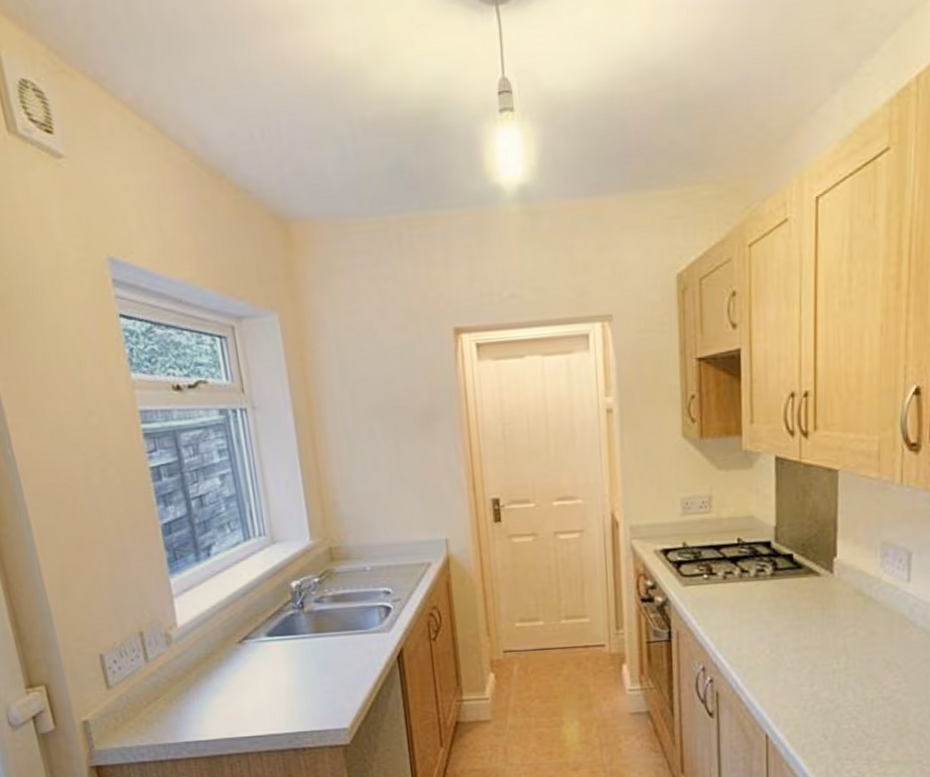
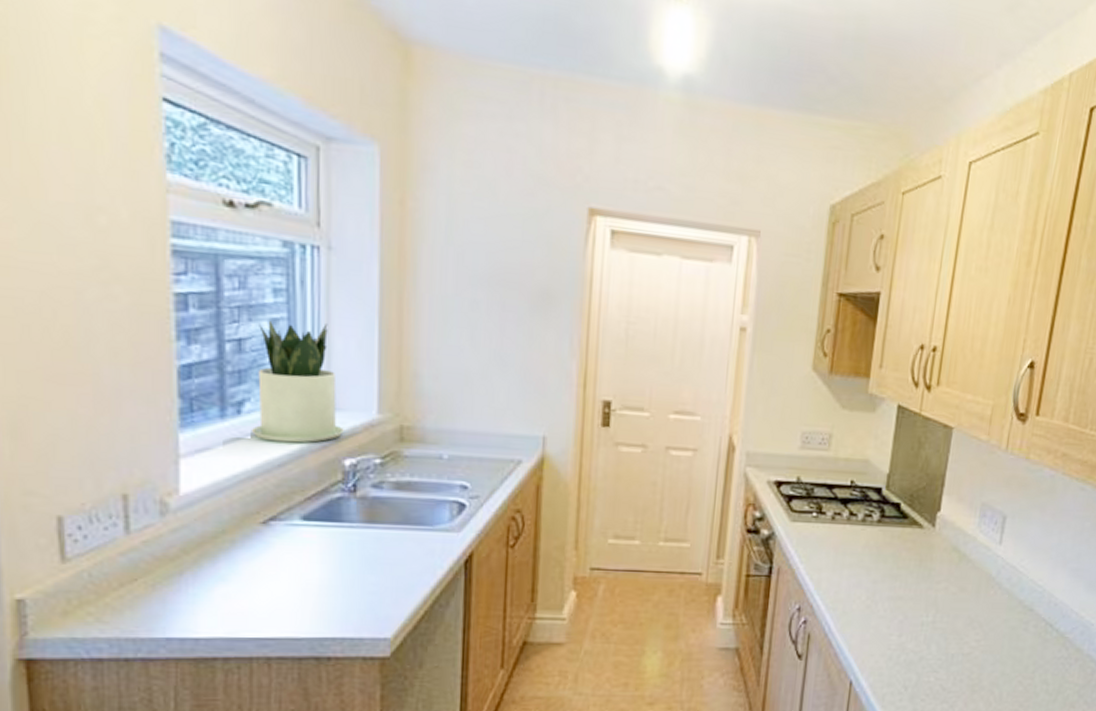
planter: none [212,472,287,575] -> present [251,320,344,443]

